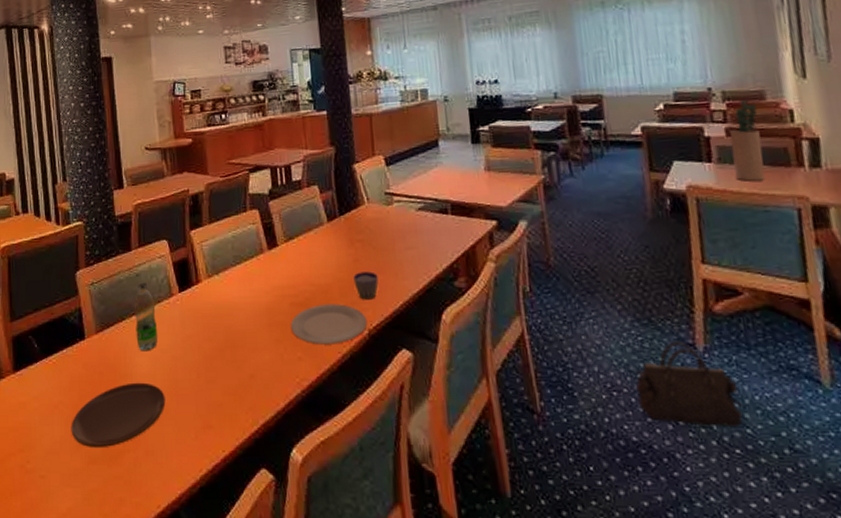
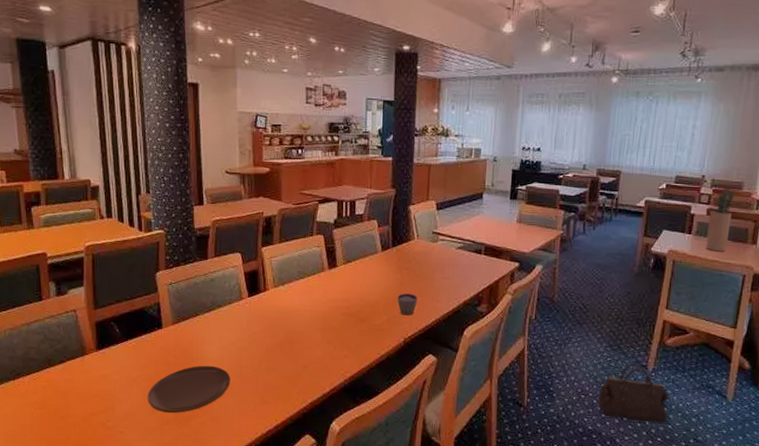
bottle: present [133,283,158,352] -> none [207,287,228,342]
plate: present [290,304,368,345] -> none [341,316,404,348]

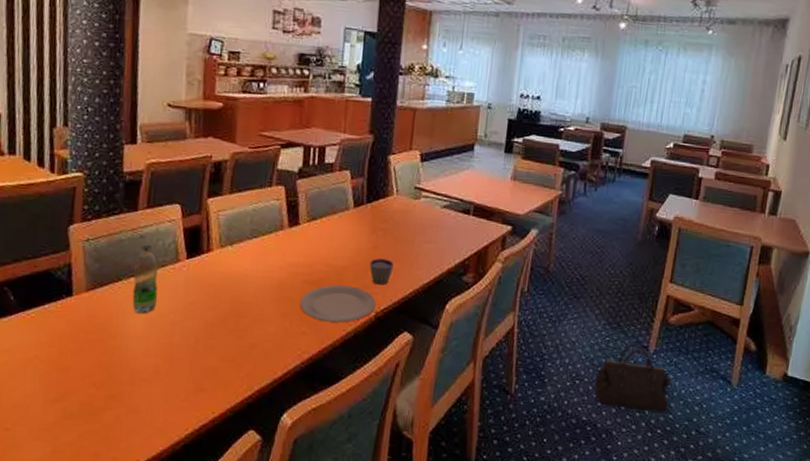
plate: present [147,365,231,414] -> none [46,343,158,405]
bottle: none [207,287,228,342] -> present [132,245,159,314]
plate: none [341,316,404,348] -> present [299,285,376,323]
vase: present [706,186,735,253] -> none [713,148,744,221]

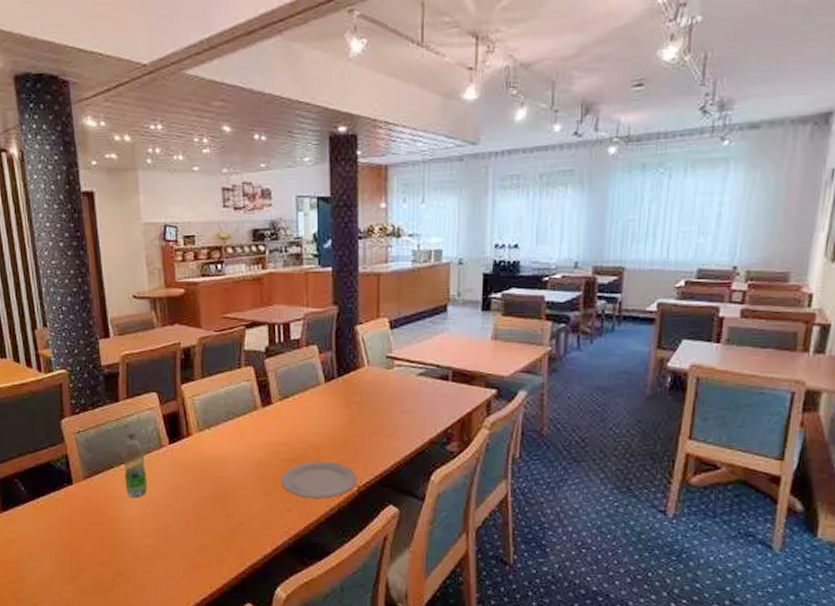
cup: present [369,258,394,285] -> none [347,432,372,459]
shoulder bag: present [594,344,673,413] -> none [603,508,699,581]

